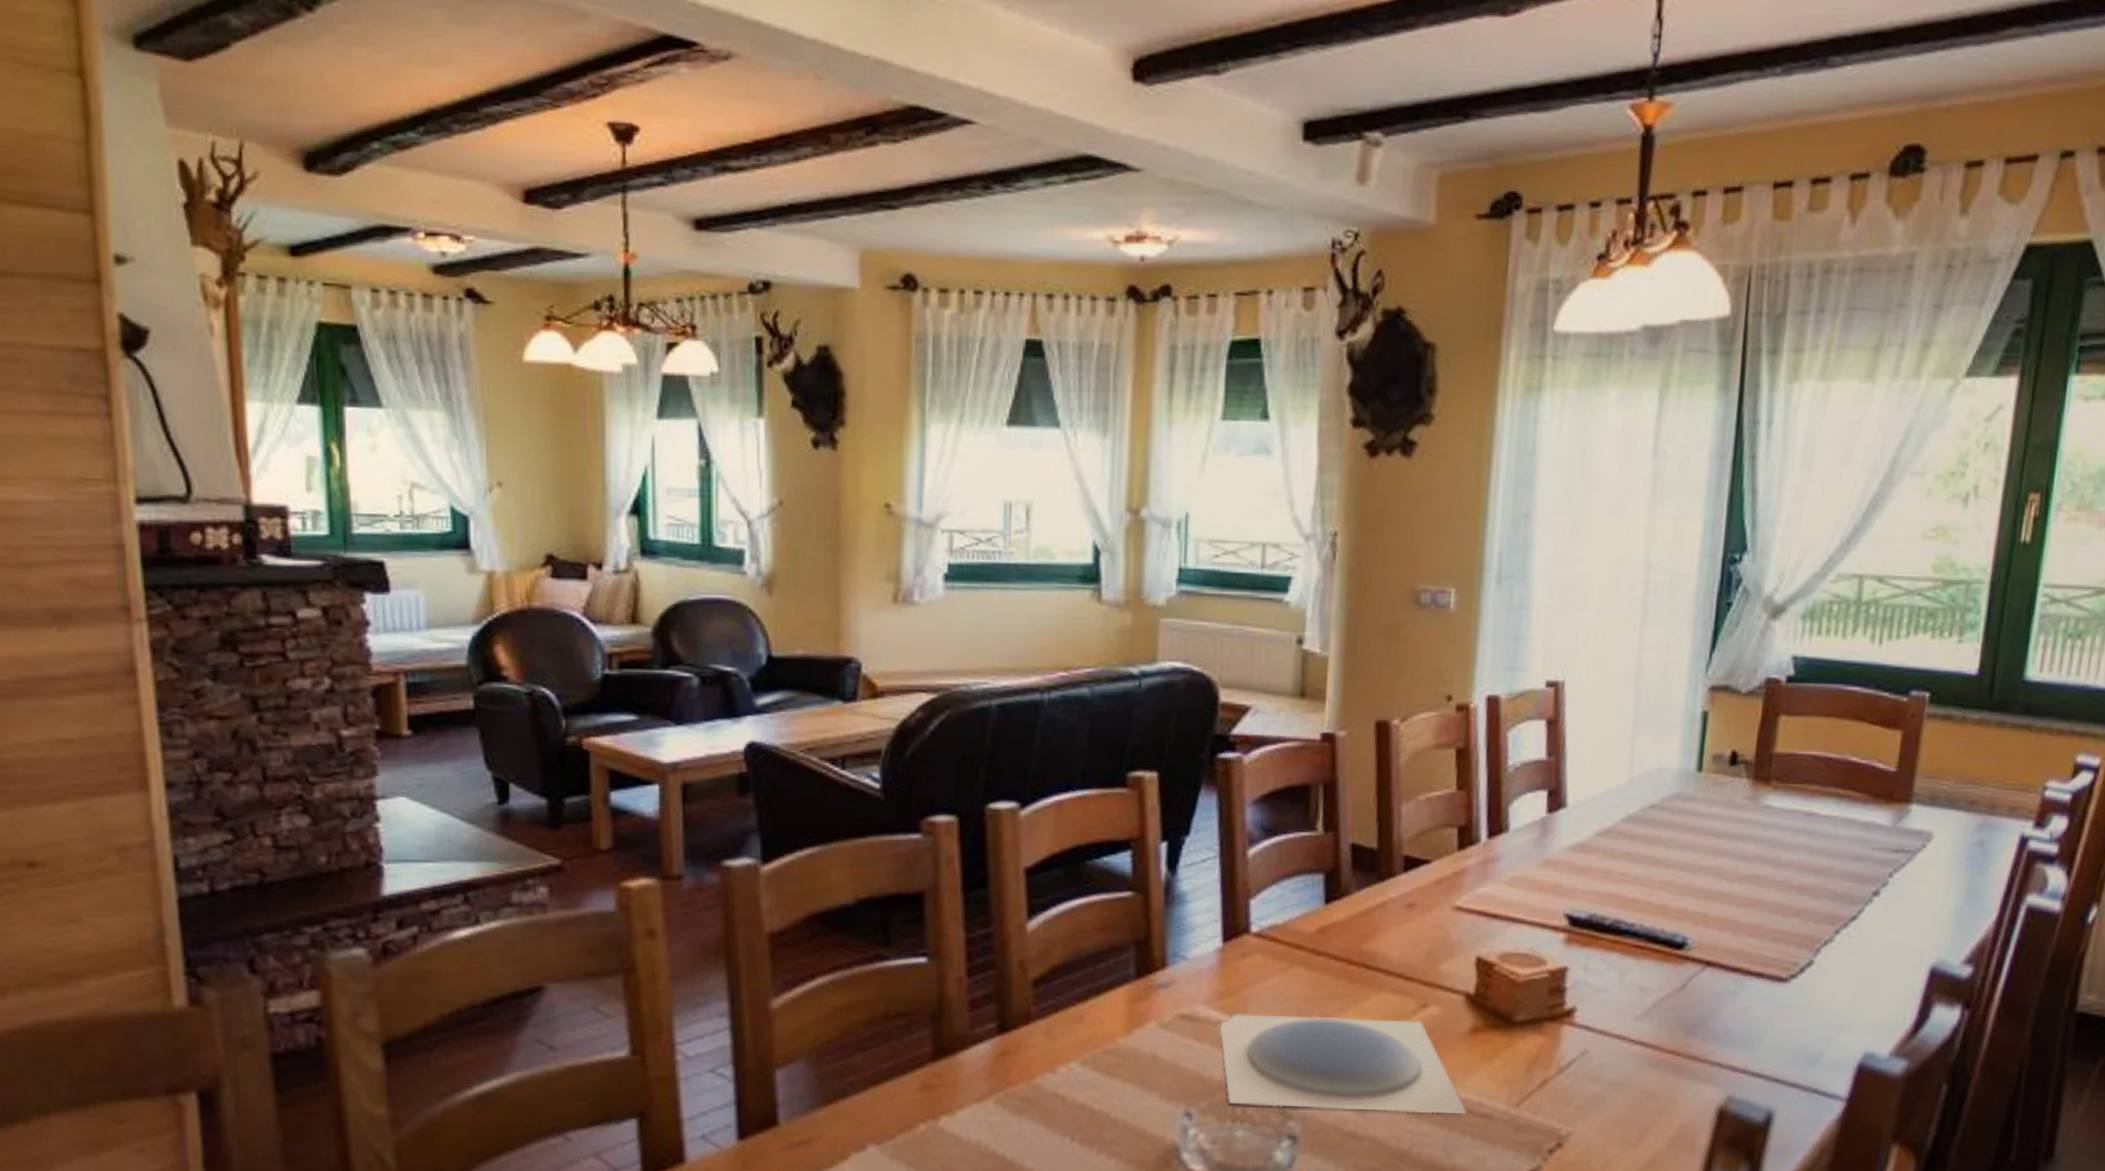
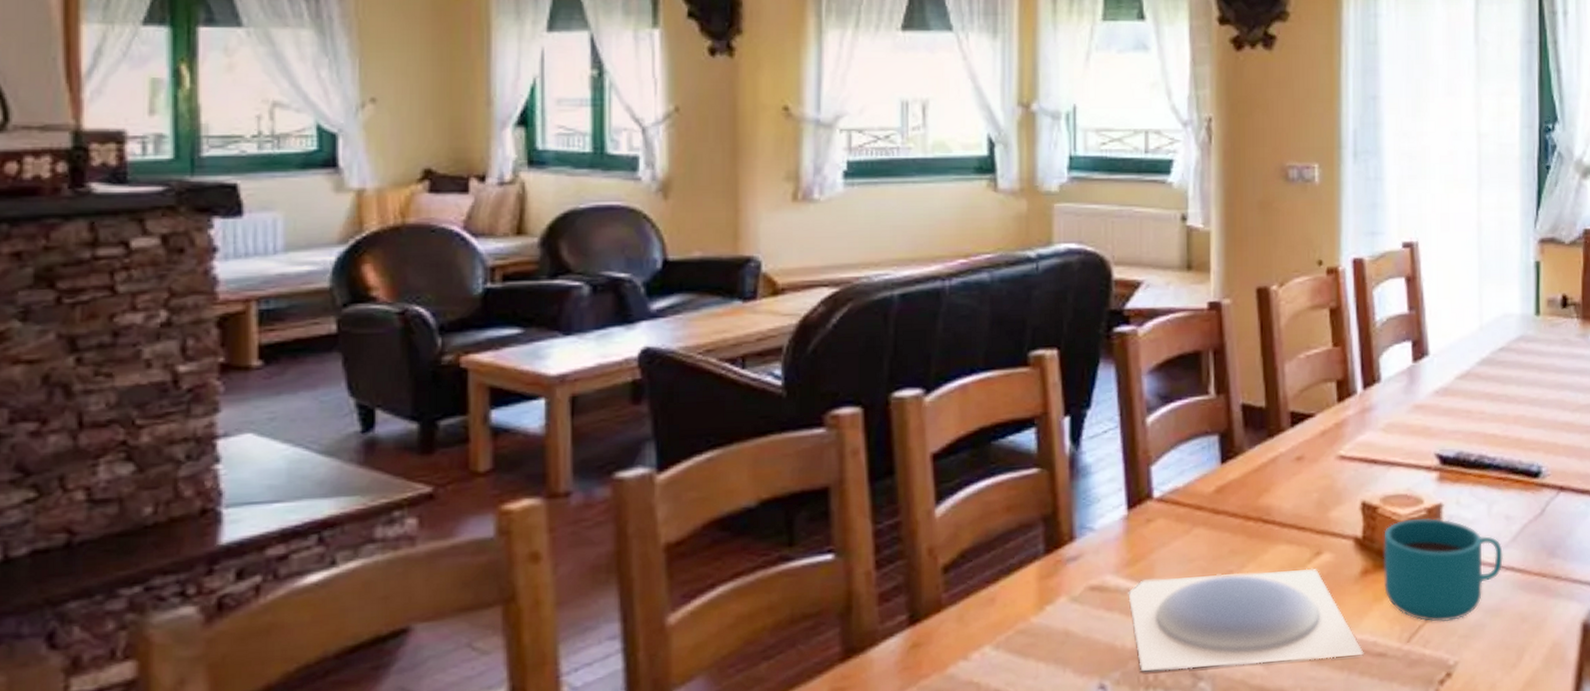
cup: none [1495,979,1633,1090] -> present [1384,517,1503,622]

